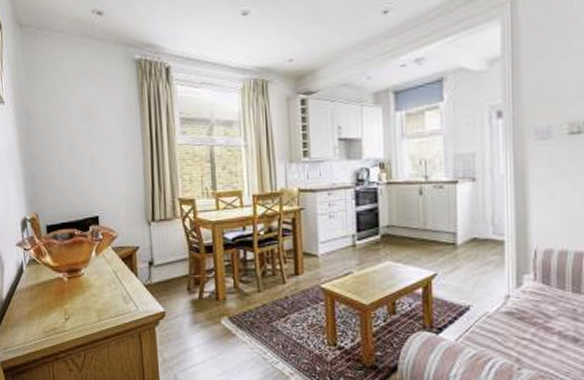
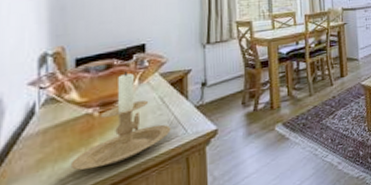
candle holder: none [51,242,125,328] -> present [70,71,171,171]

